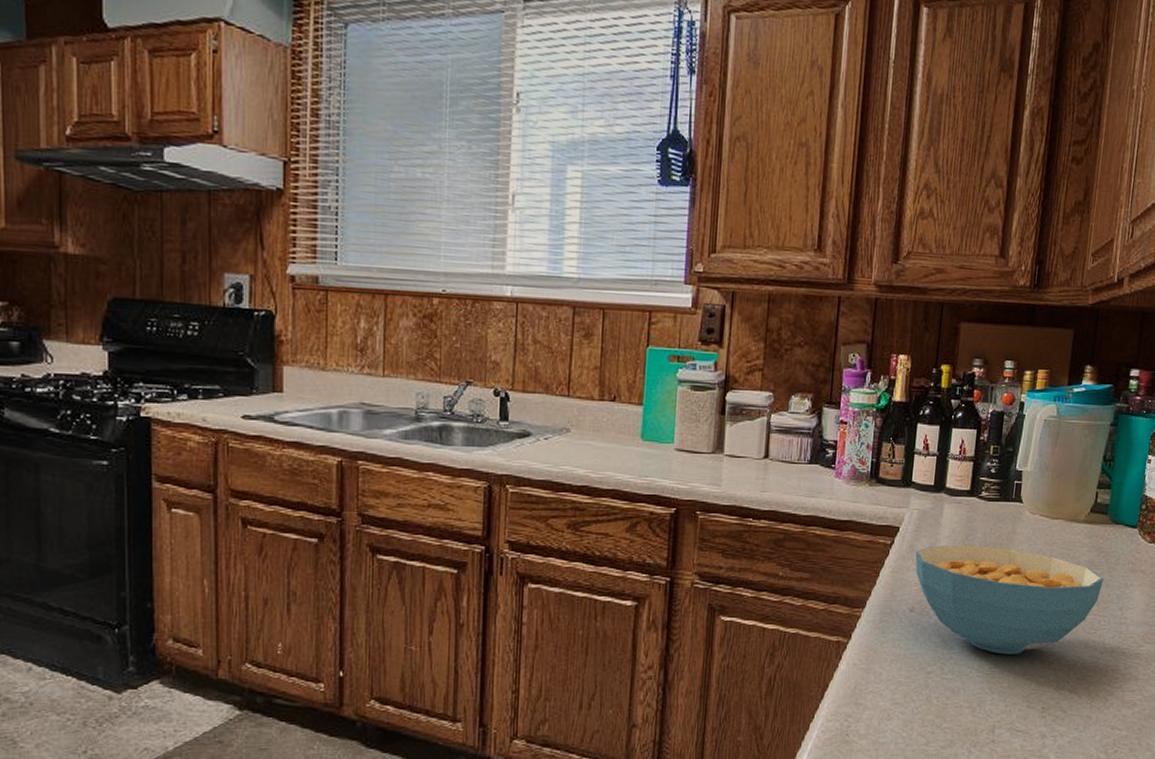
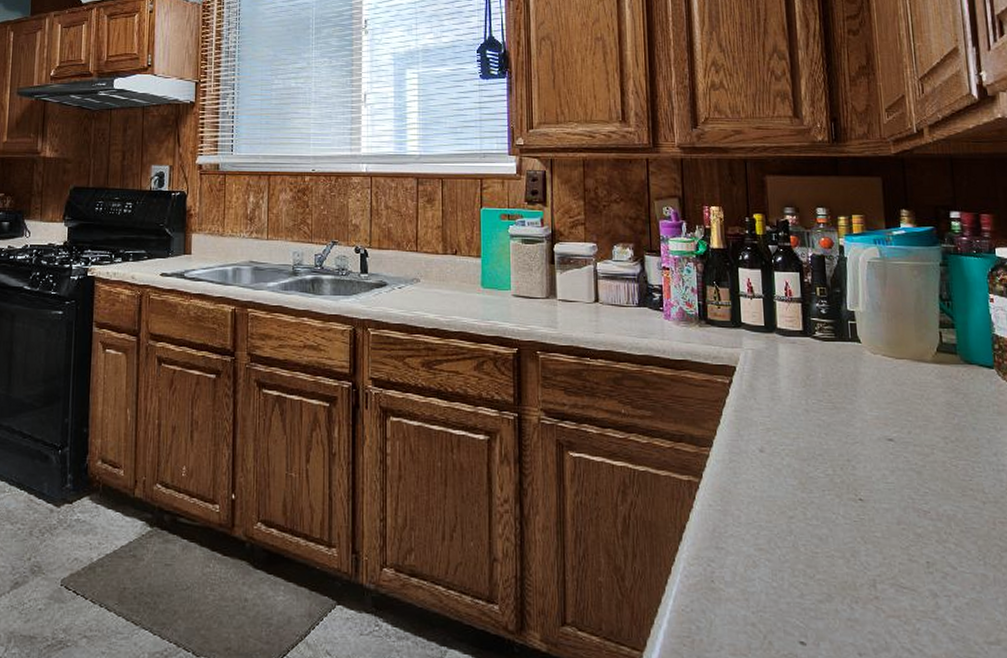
cereal bowl: present [915,544,1104,655] -> none [756,384,968,501]

